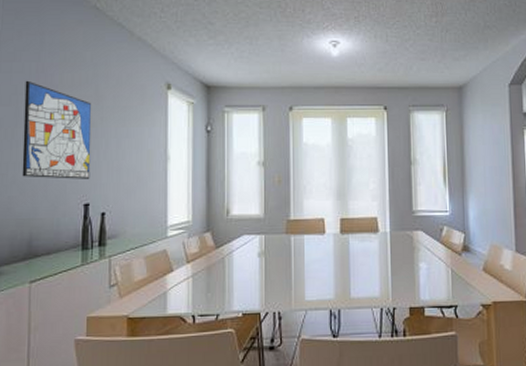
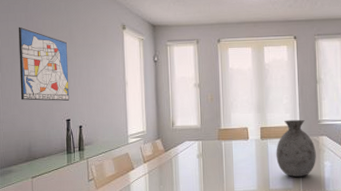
vase: none [359,209,409,282] -> present [276,119,316,177]

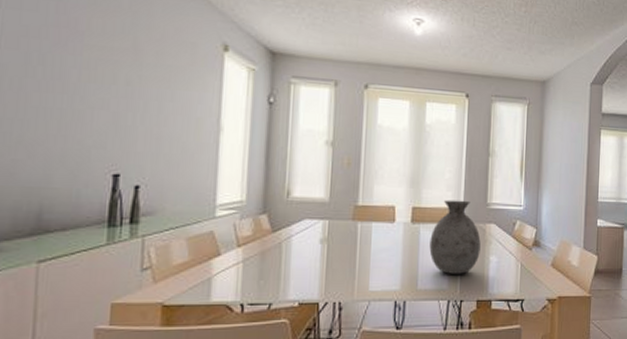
wall art: present [18,27,70,101] -> none [31,21,127,146]

